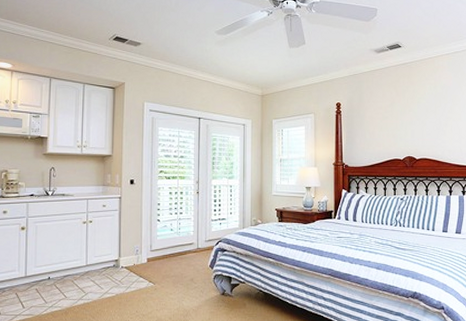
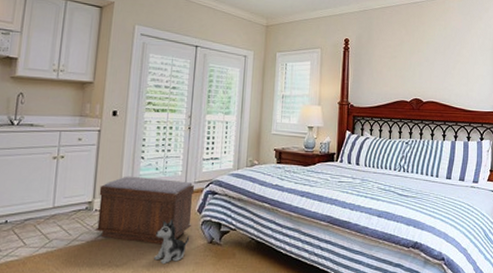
bench: none [123,236,205,296] -> present [95,176,194,245]
plush toy: none [174,274,204,314] -> present [154,220,190,265]

